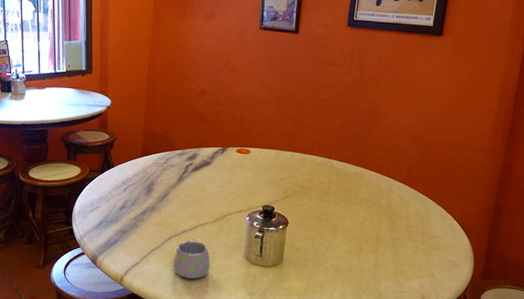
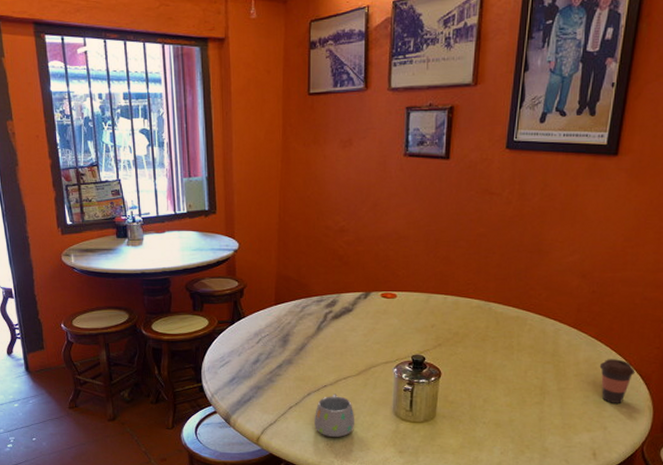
coffee cup: none [427,213,459,253] -> present [599,359,636,403]

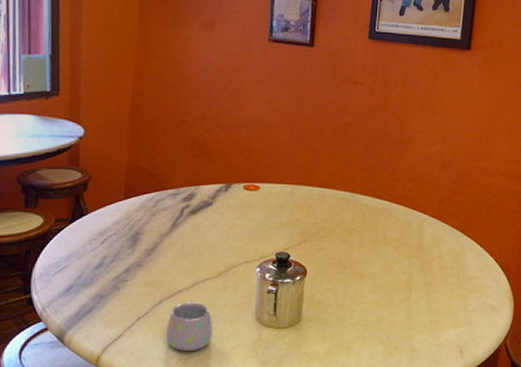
coffee cup: present [599,359,636,403] -> none [462,250,496,296]

